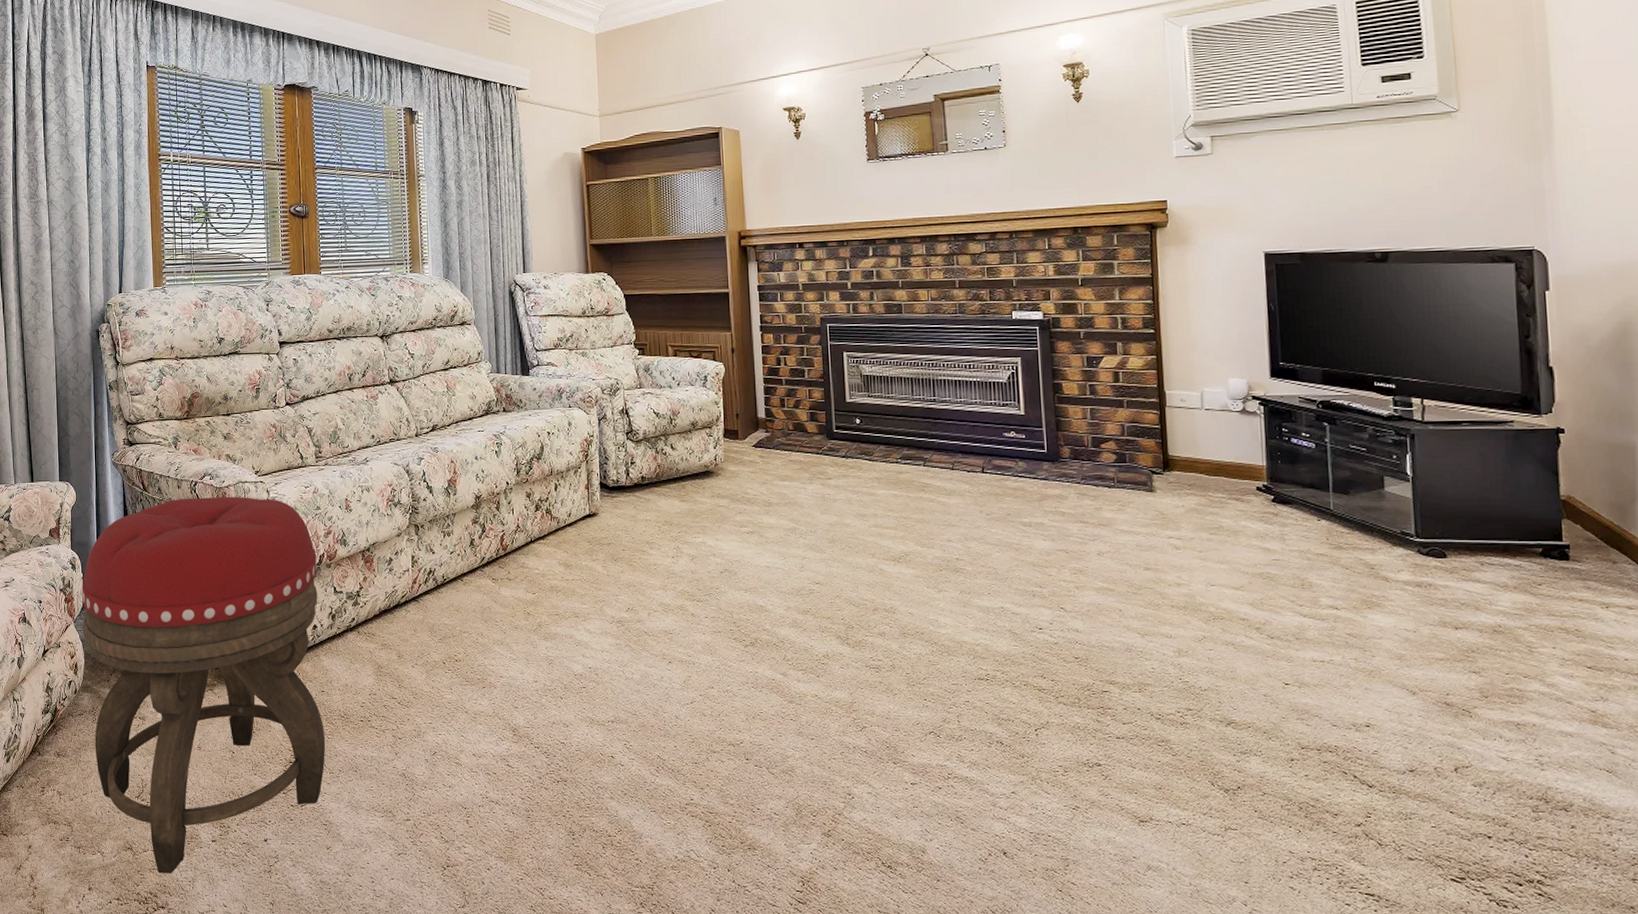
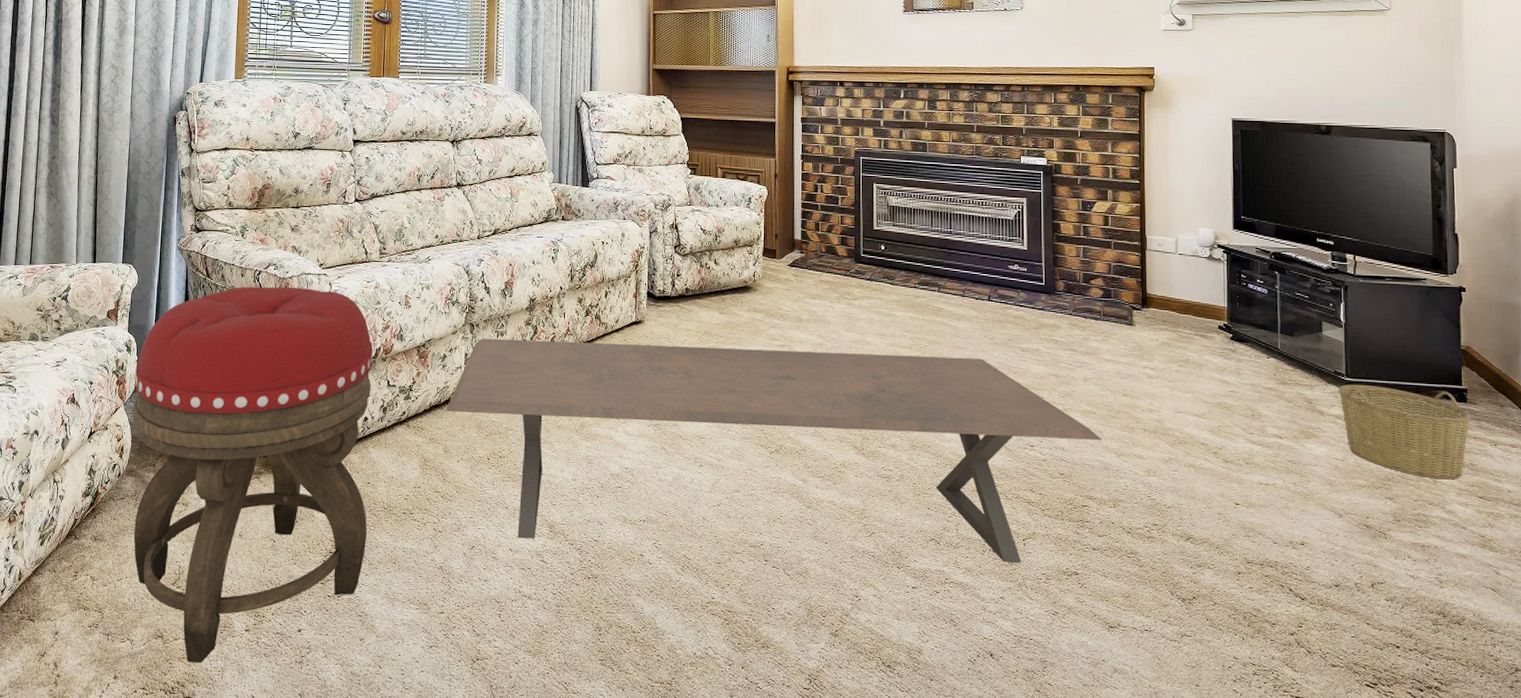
coffee table: none [396,536,1123,755] -> present [445,338,1103,563]
basket: none [1407,546,1575,649] -> present [1339,385,1471,480]

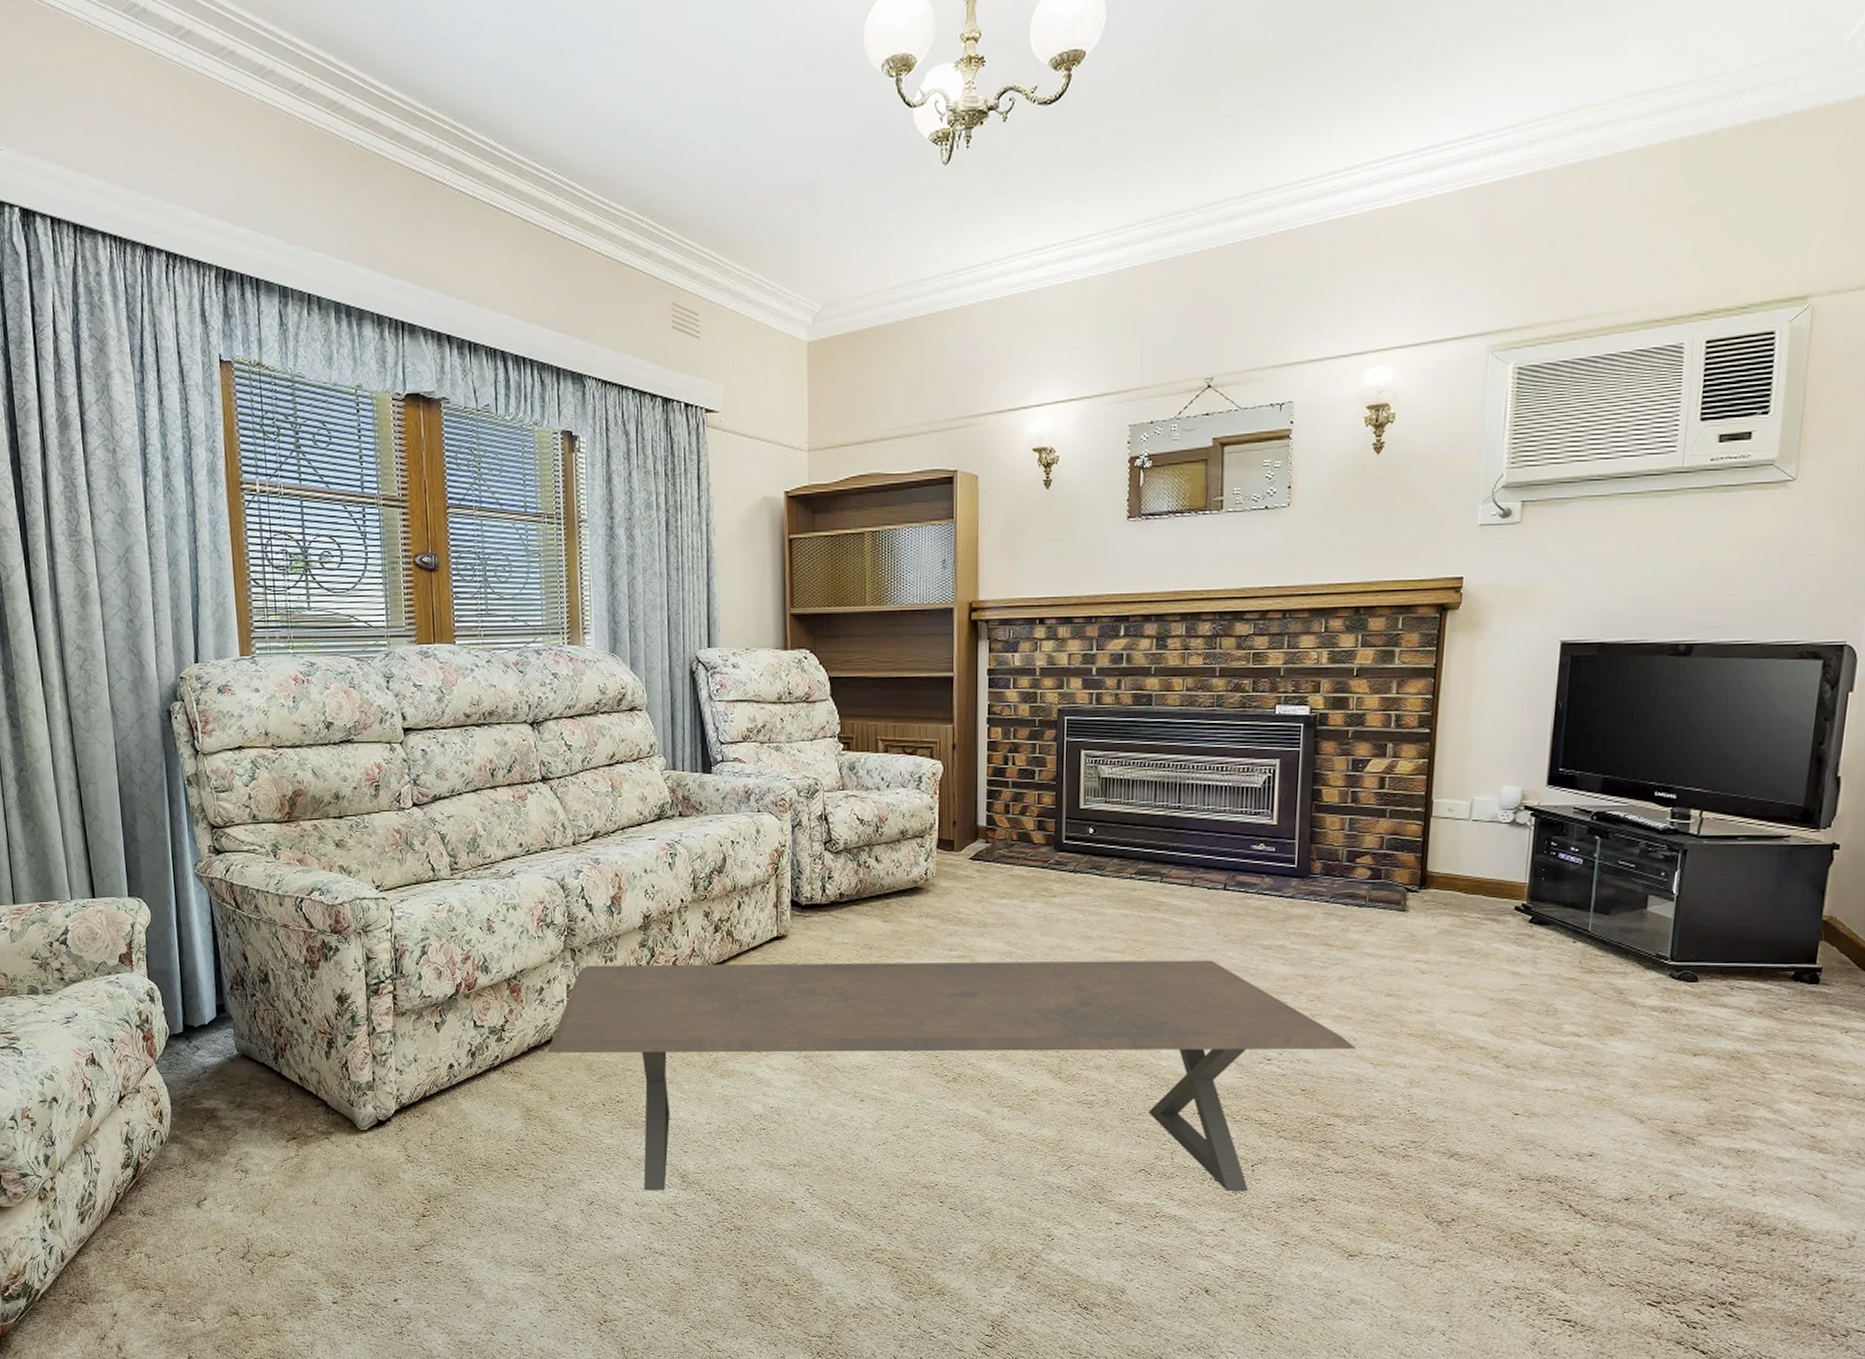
footstool: present [132,286,373,664] -> none [163,915,464,1339]
basket: present [1339,385,1471,480] -> none [1658,969,1822,1075]

